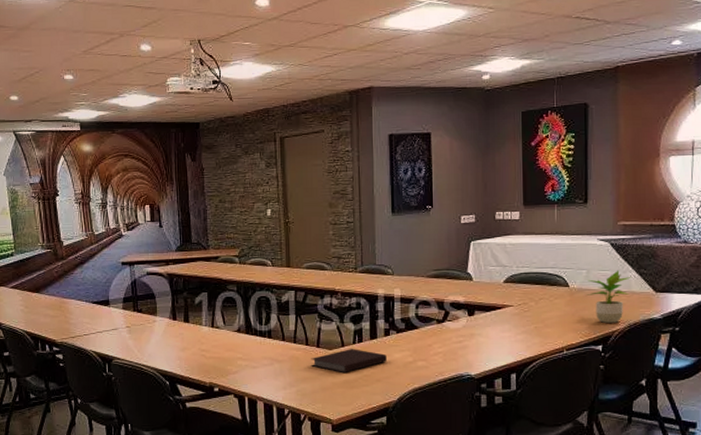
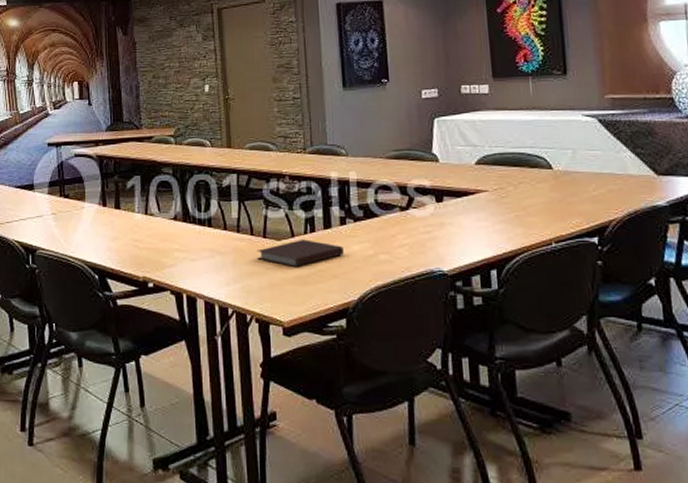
potted plant: present [586,270,632,323] -> none [574,149,627,211]

